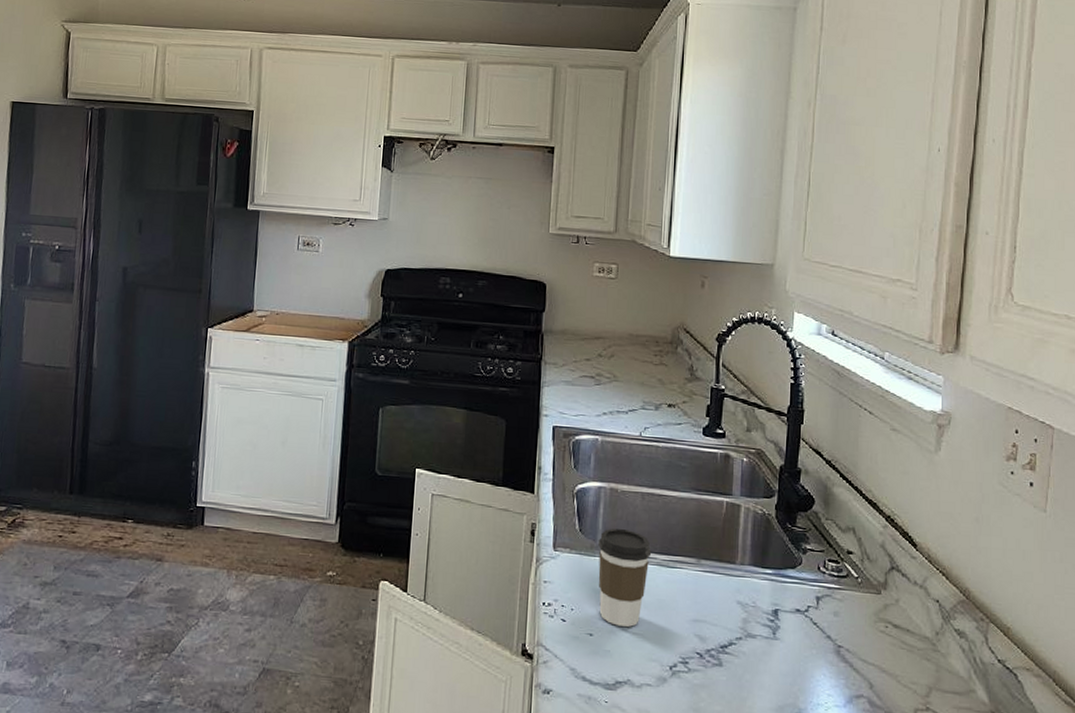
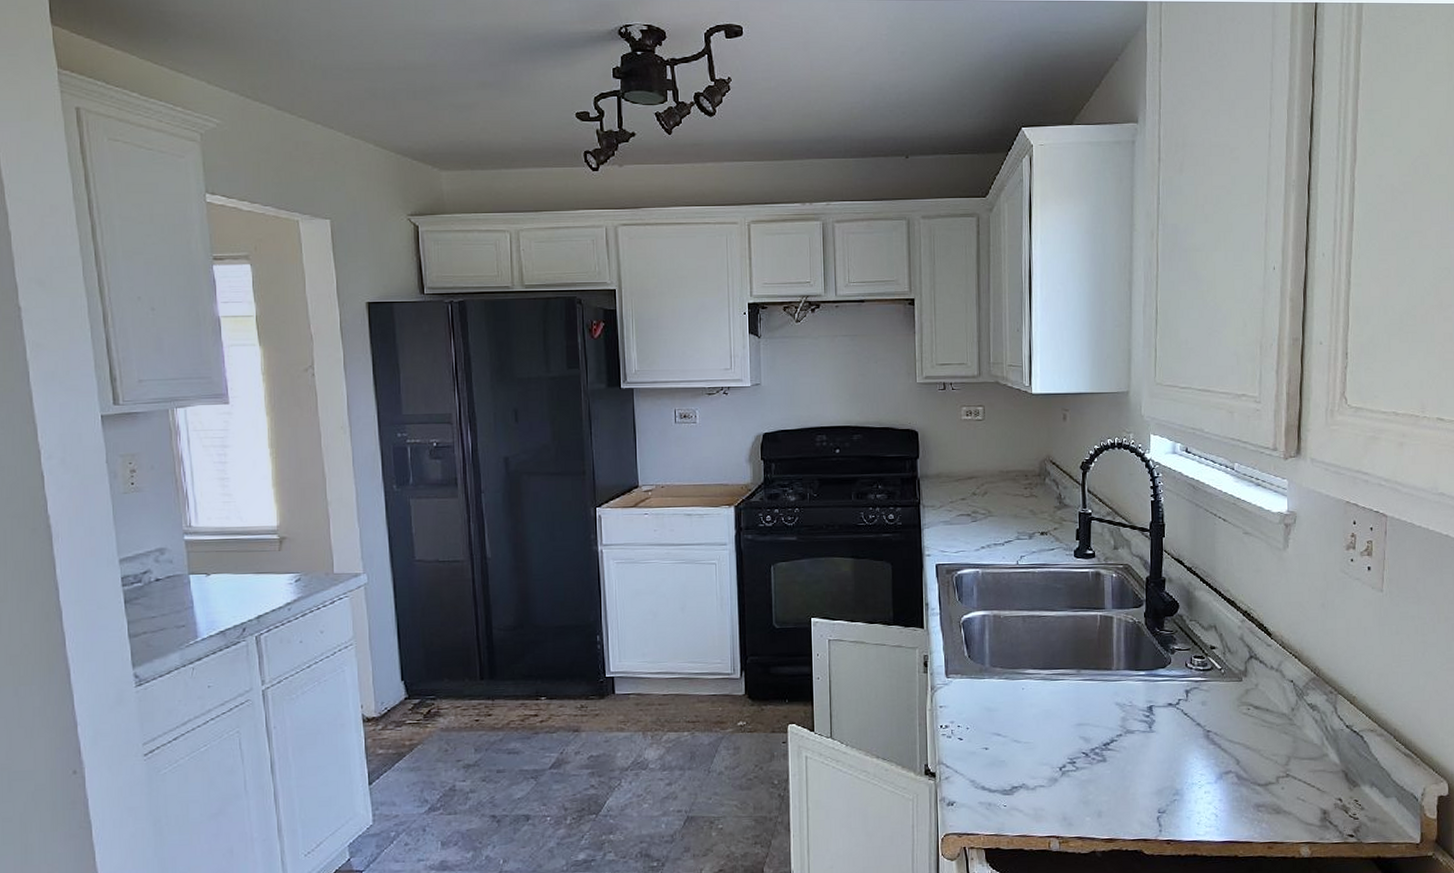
coffee cup: present [598,528,652,627] -> none [987,651,1036,738]

